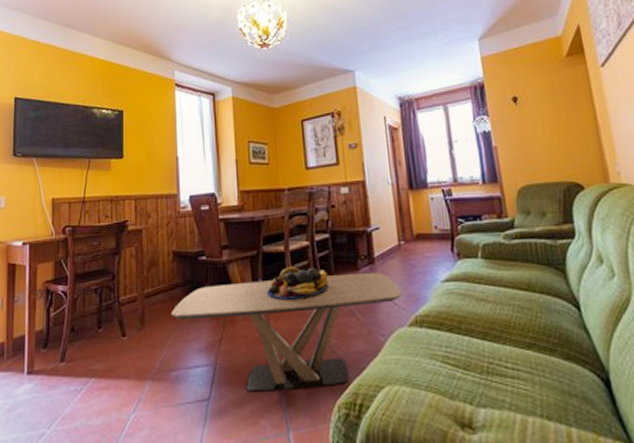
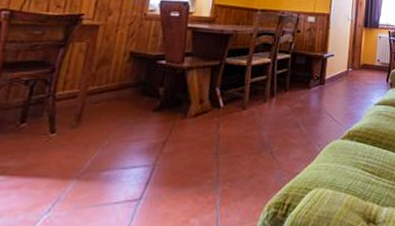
coffee table: present [171,272,401,392] -> none [114,89,341,193]
fruit bowl: present [267,267,329,300] -> none [222,79,282,109]

